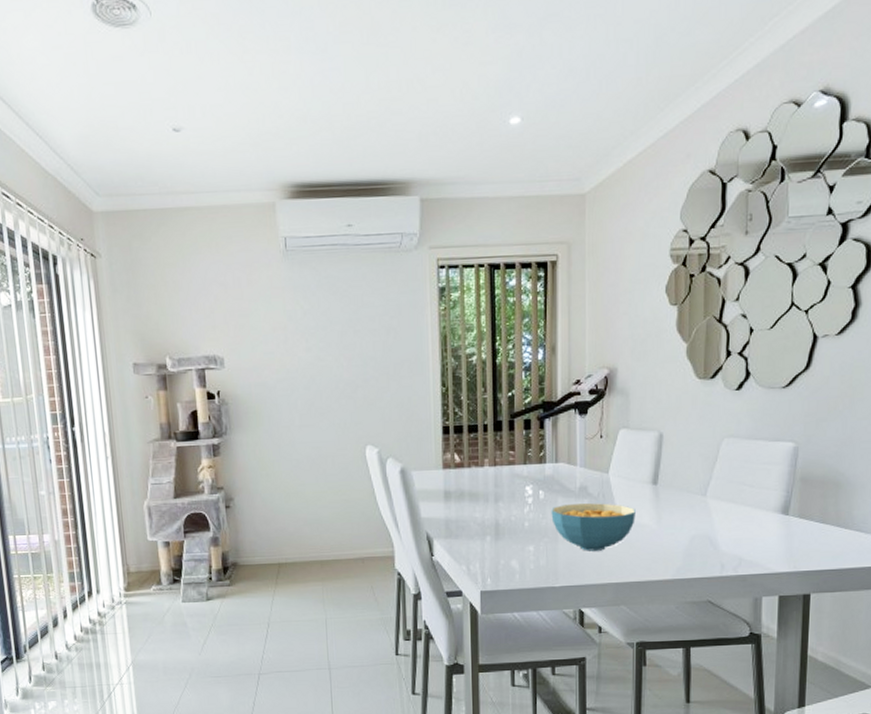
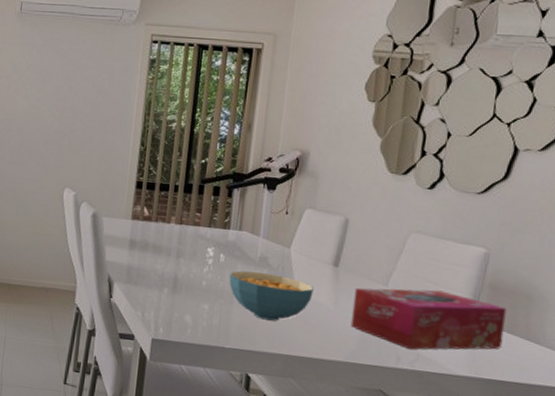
tissue box: none [674,492,818,556] -> present [350,287,507,350]

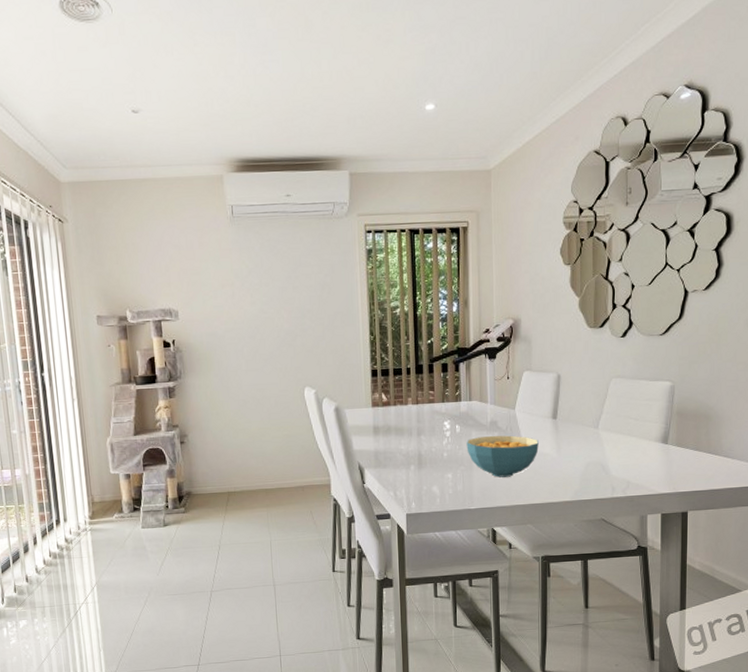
tissue box: present [350,287,507,350] -> none [572,424,692,480]

